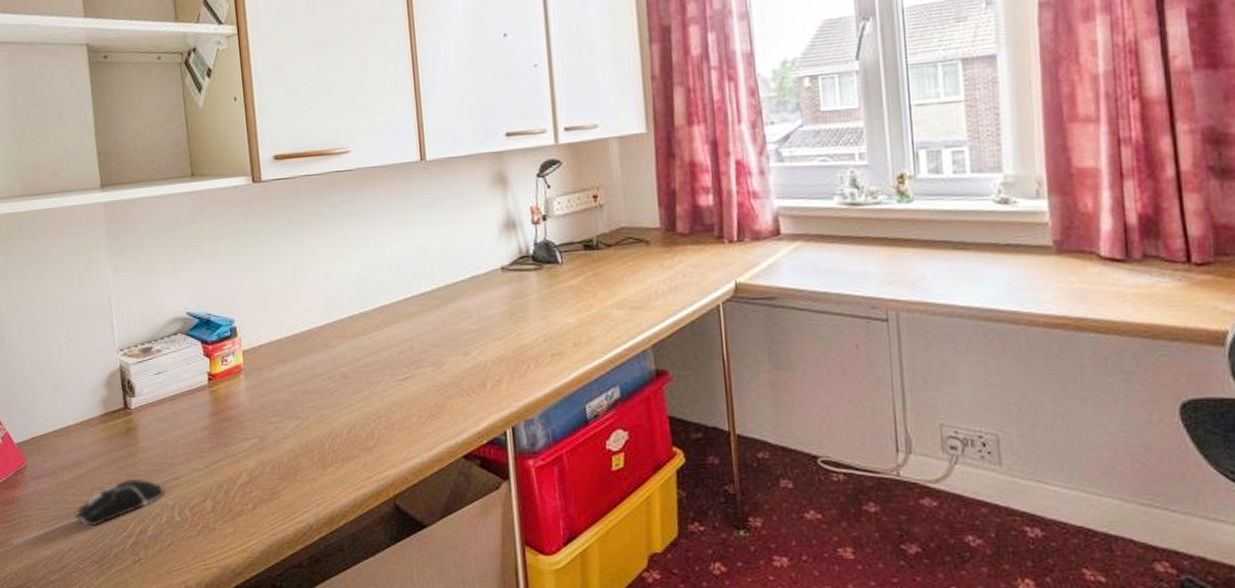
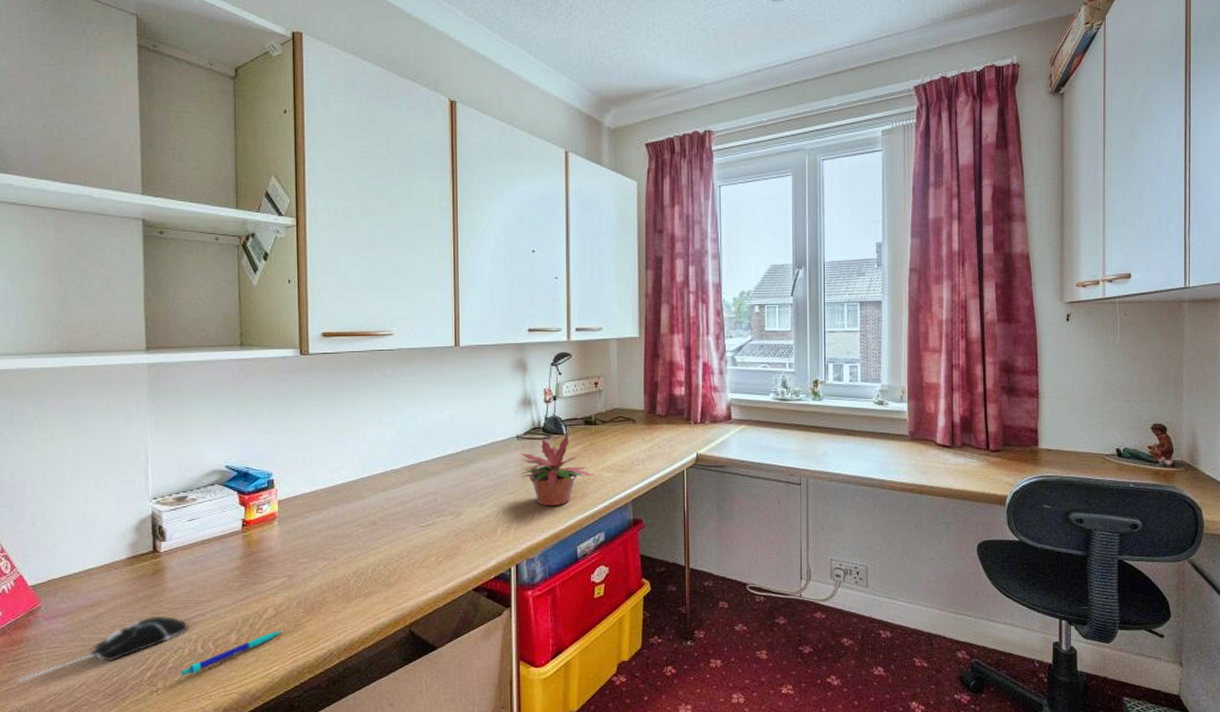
pen: none [160,499,259,547] -> present [180,630,283,677]
potted plant: none [507,260,603,355] -> present [520,432,596,507]

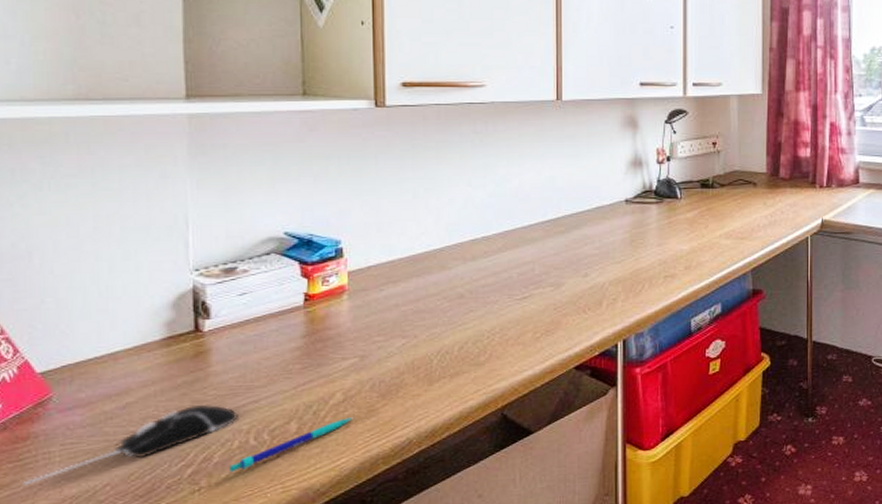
potted plant: present [520,432,596,507] -> none [629,196,713,277]

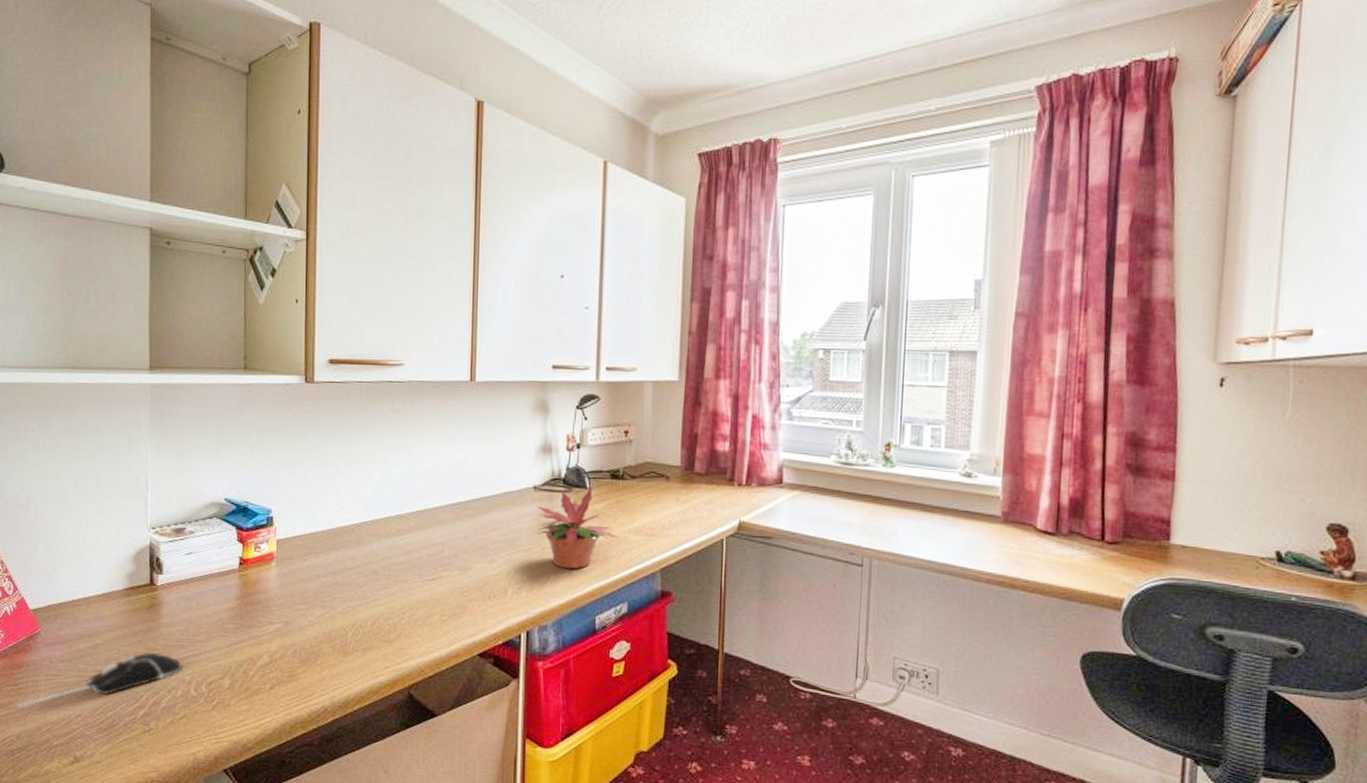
pen: present [228,417,353,473] -> none [173,679,277,719]
potted plant: none [629,196,713,277] -> present [537,486,621,569]

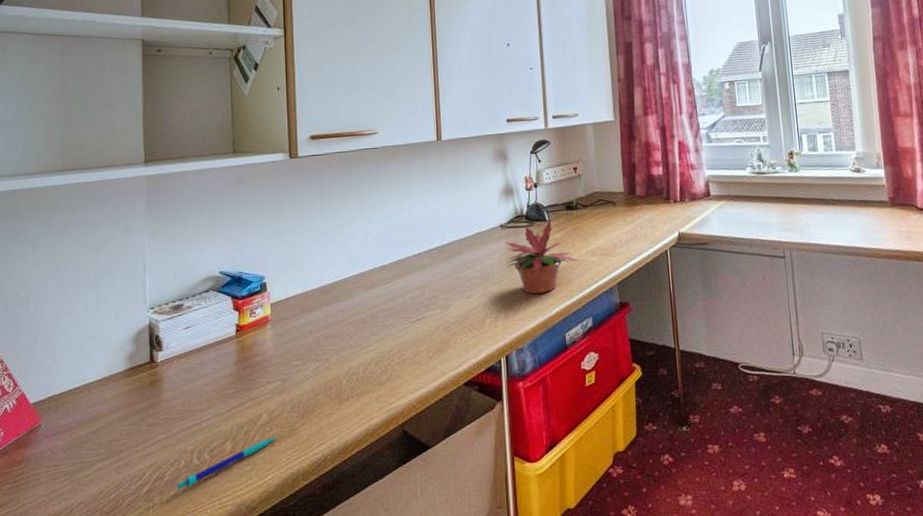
computer mouse: present [16,652,182,708] -> none [17,427,184,504]
pen: none [173,679,277,719] -> present [176,437,277,491]

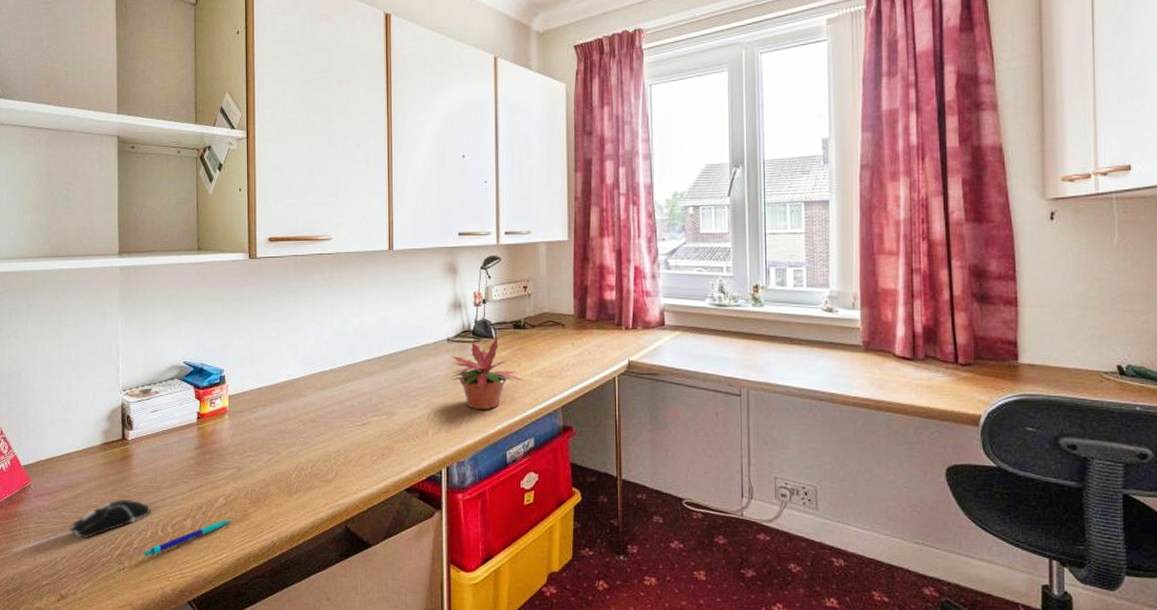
computer mouse: none [17,427,184,504] -> present [11,499,150,553]

